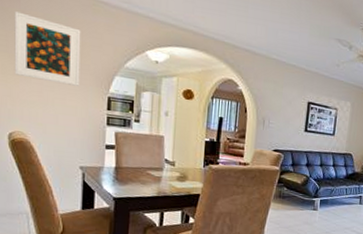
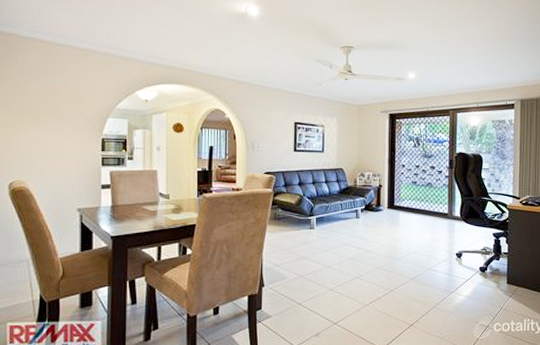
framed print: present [14,11,81,86] -> none [13,69,75,131]

